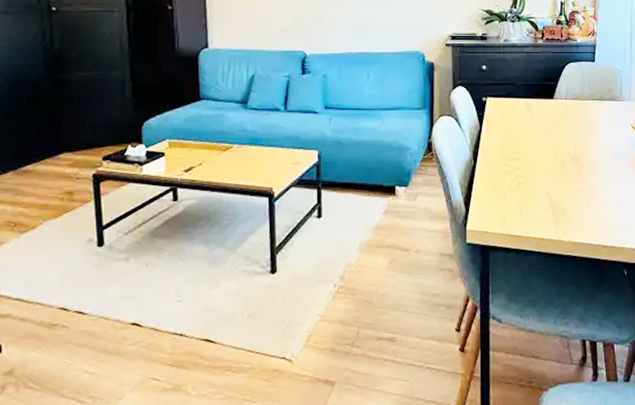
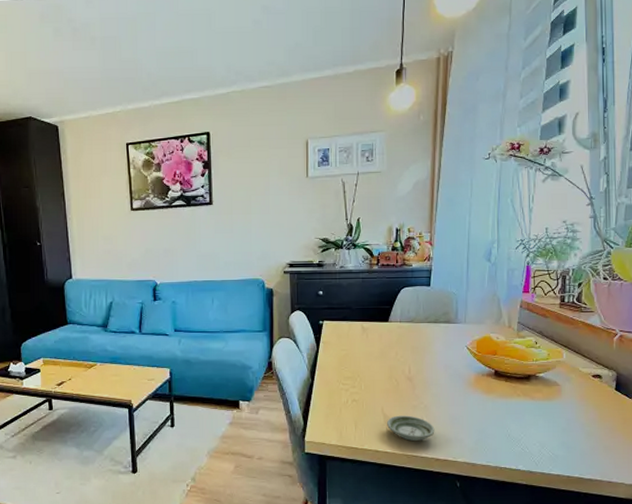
saucer: none [552,199,602,228] -> present [386,415,435,442]

